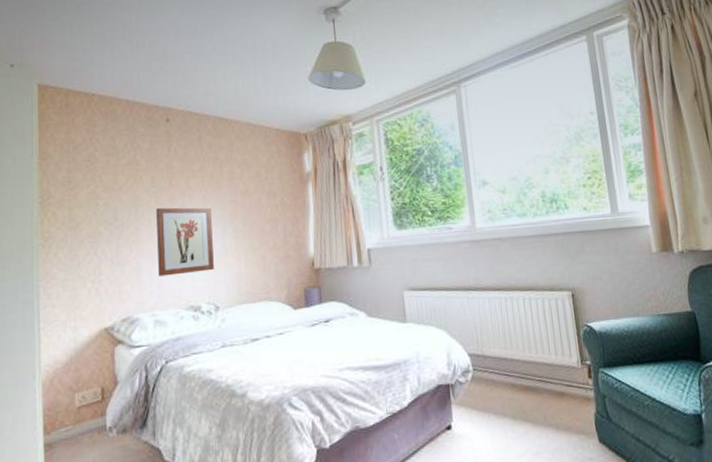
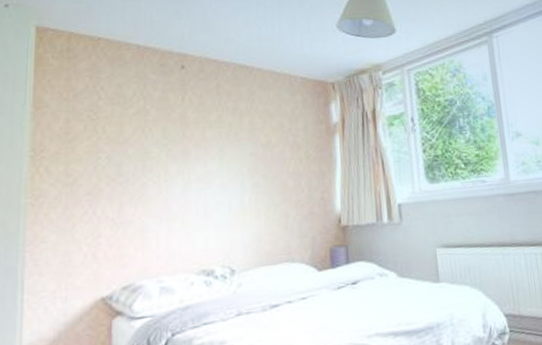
wall art: present [156,207,214,277] -> none [167,161,230,238]

